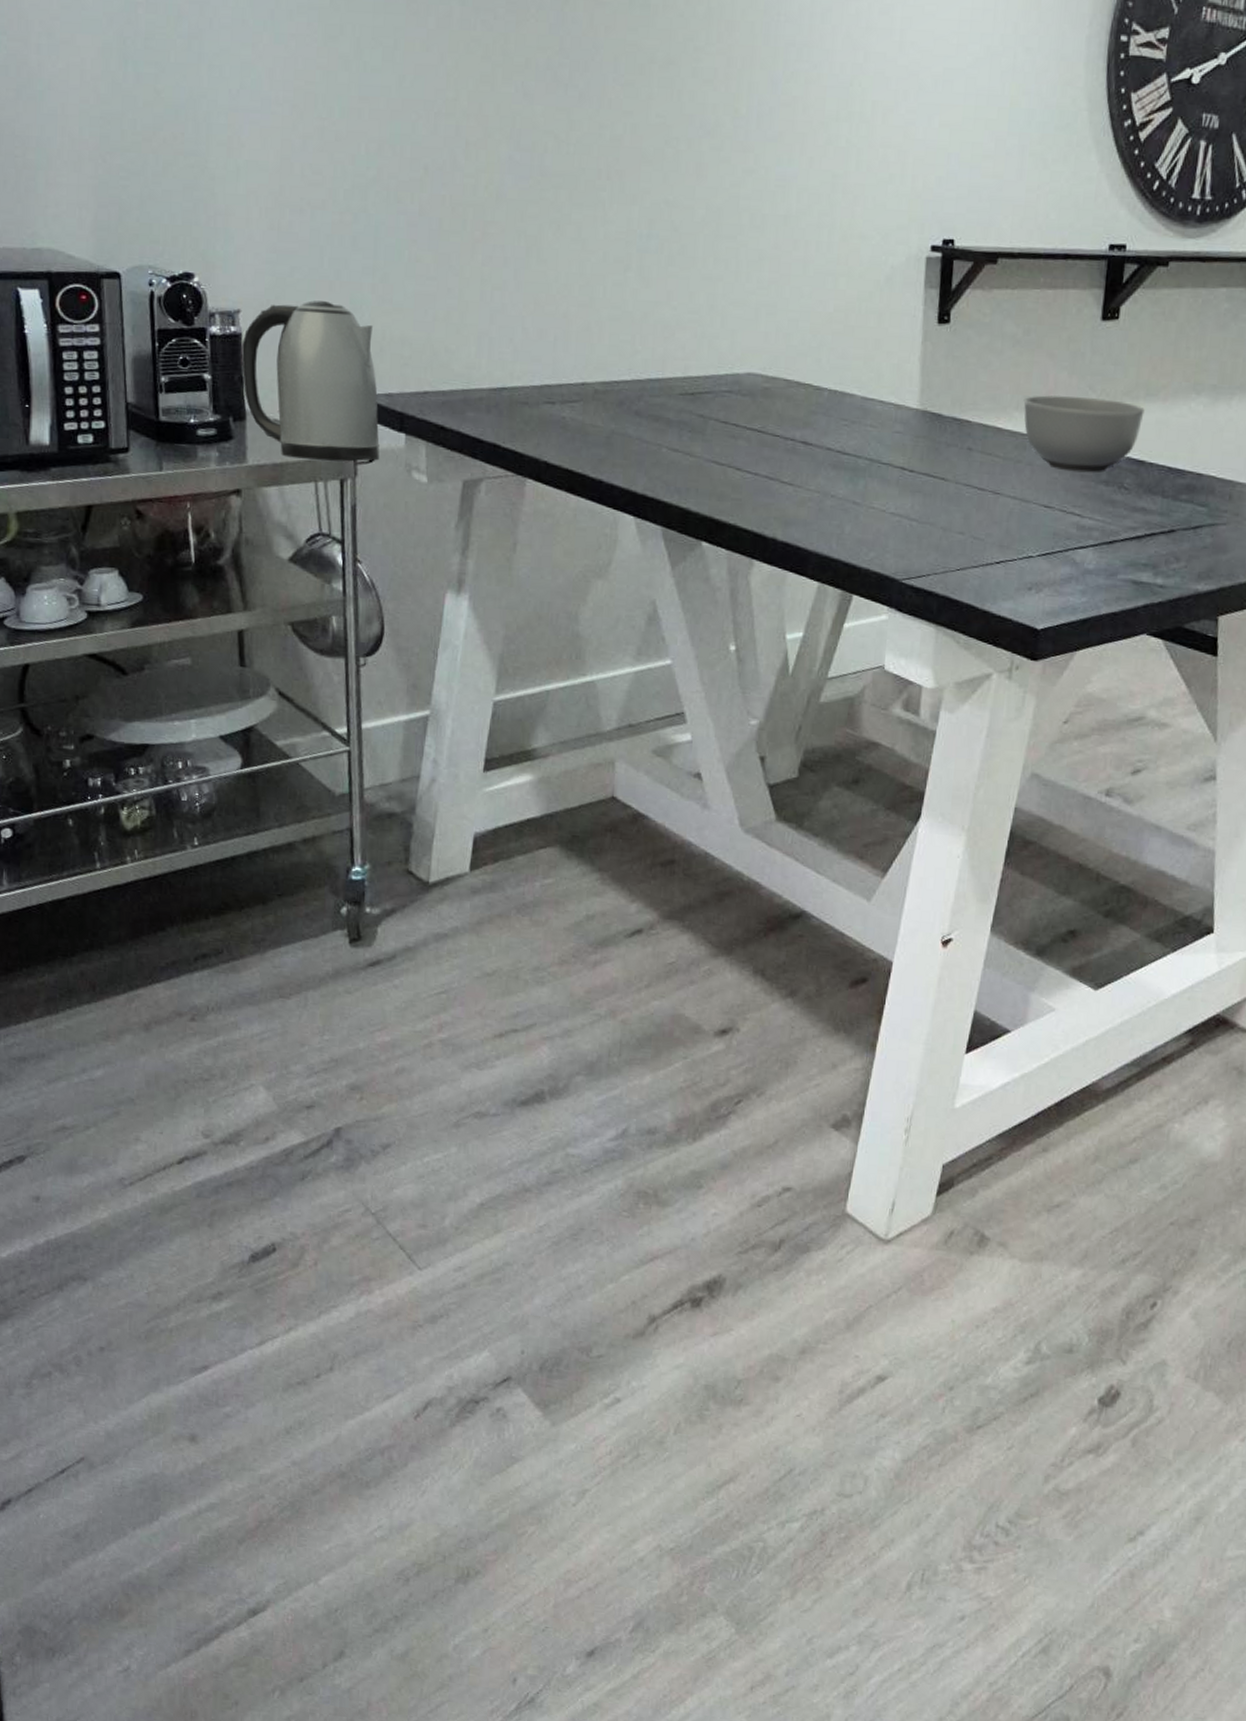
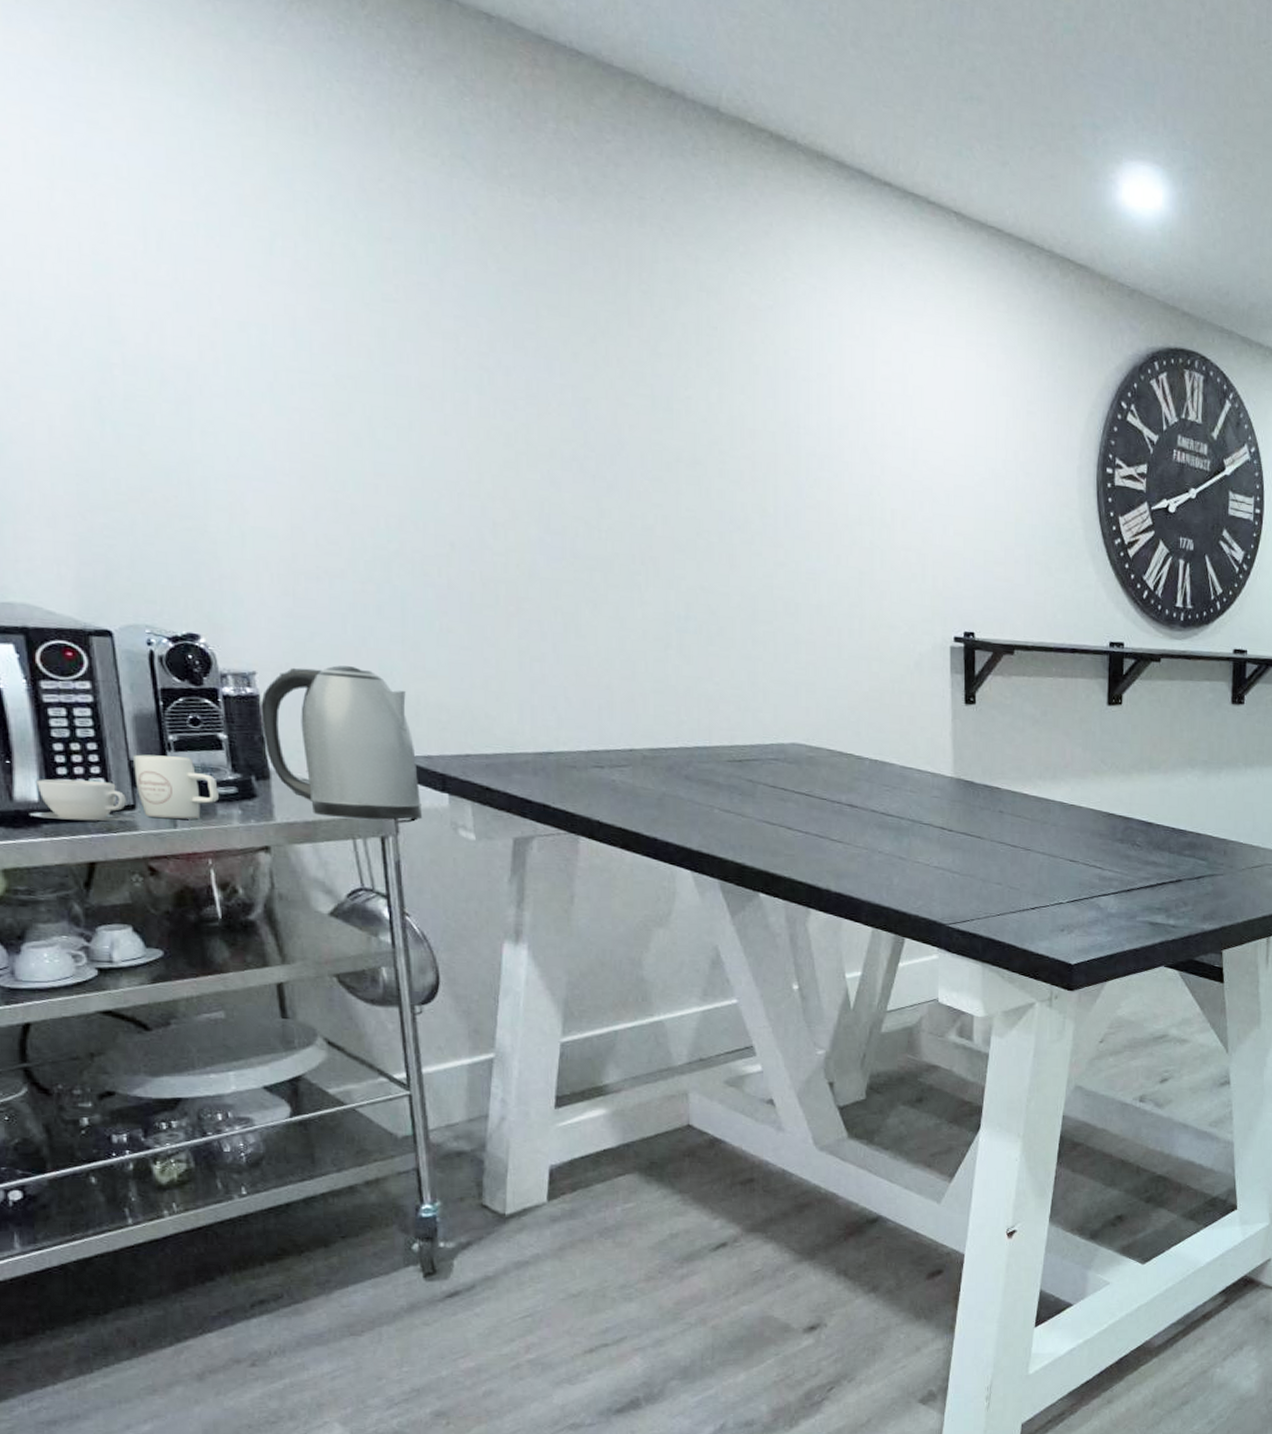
teacup: none [41,422,127,465] -> present [29,778,134,822]
mug: none [130,396,200,462] -> present [133,754,219,820]
bowl: present [1023,395,1145,473] -> none [1045,767,1149,833]

